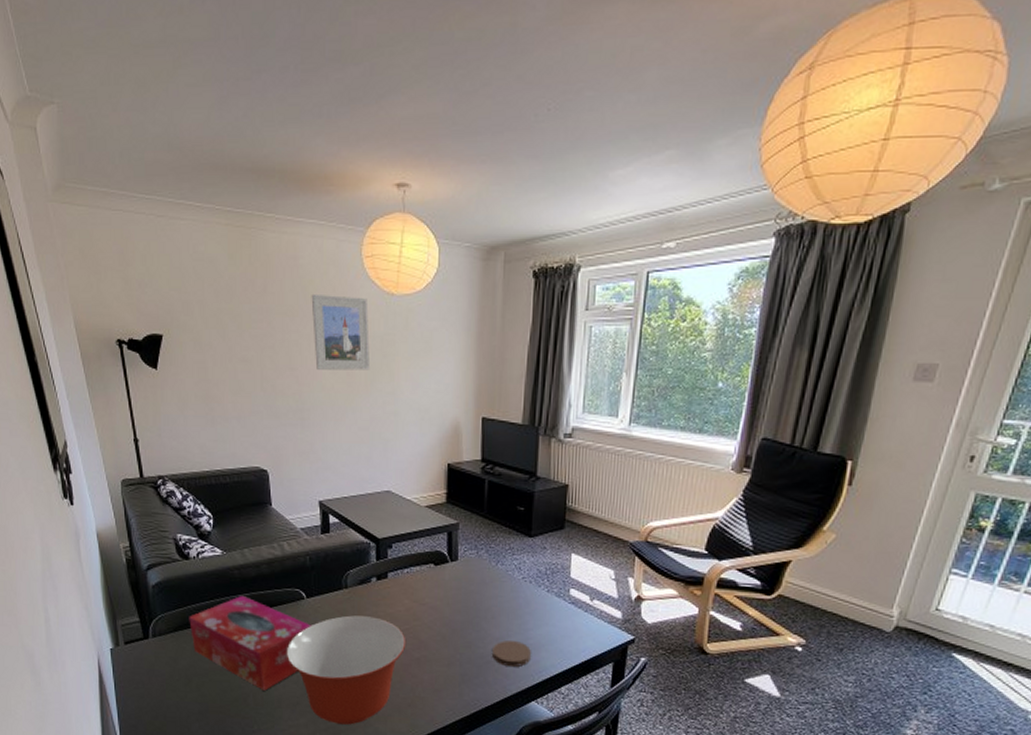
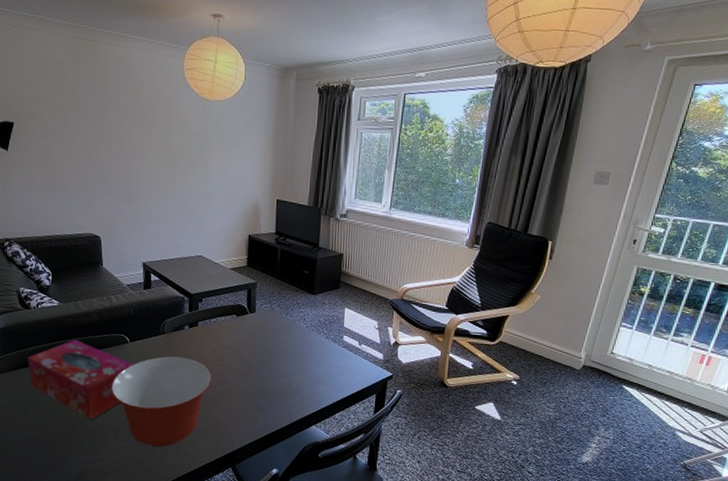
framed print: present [311,293,371,370] -> none [141,96,188,159]
coaster: present [492,640,531,667] -> none [282,377,312,398]

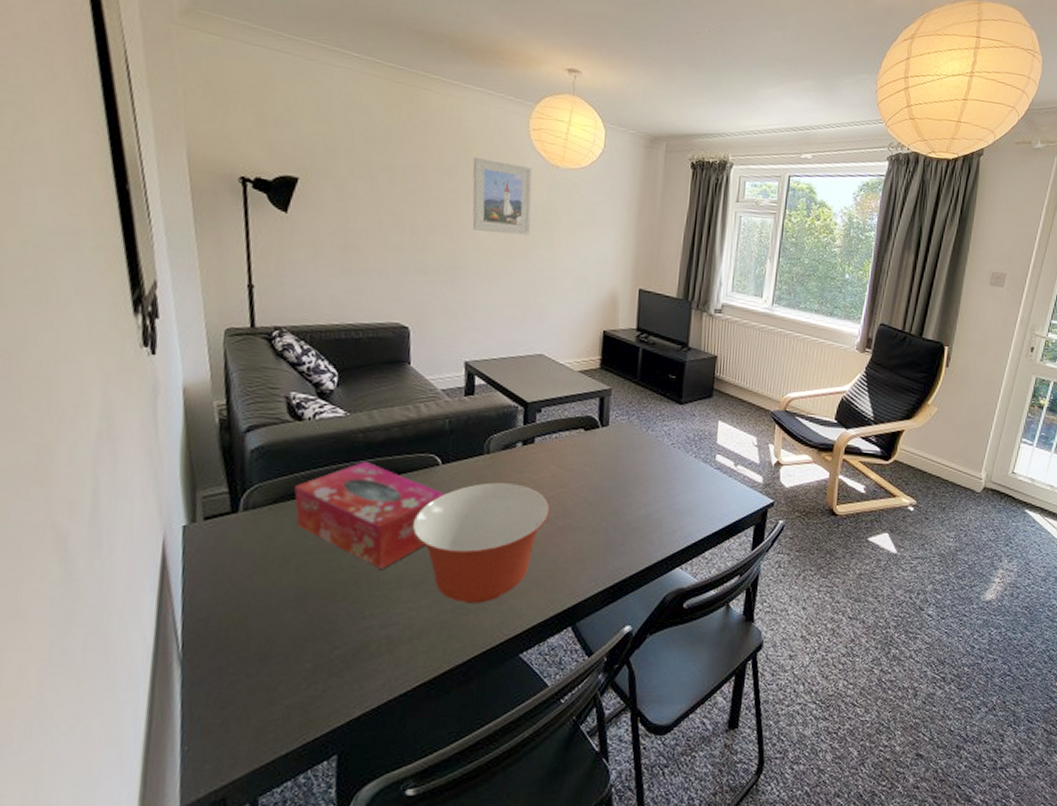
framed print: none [141,96,188,159] -> present [472,156,532,236]

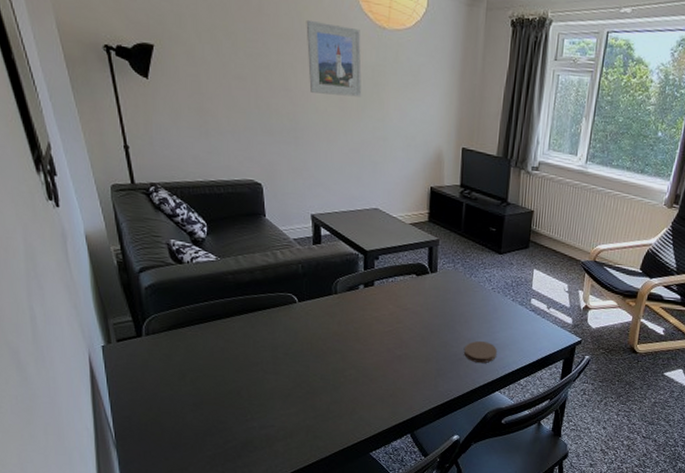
tissue box: present [294,461,445,569] -> none [183,298,303,384]
mixing bowl: present [412,482,551,603] -> none [278,318,390,413]
coaster: none [639,506,677,533] -> present [464,341,497,363]

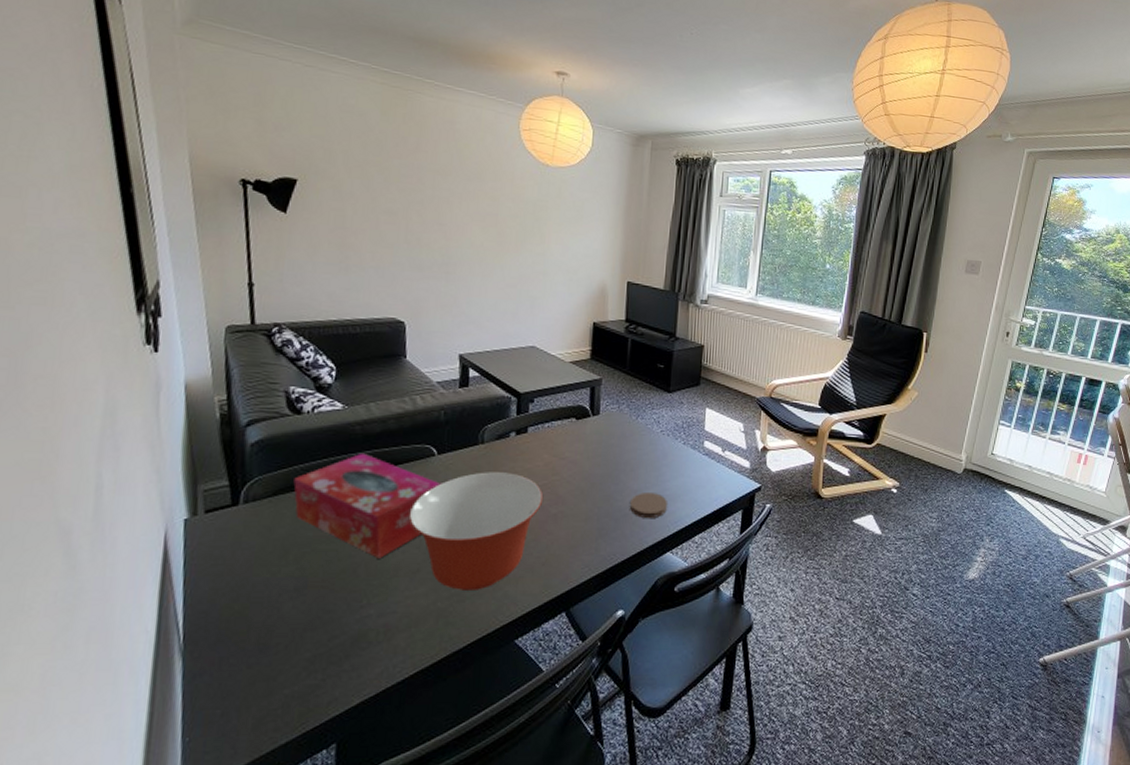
tissue box: none [183,298,303,384] -> present [293,452,441,558]
mixing bowl: none [278,318,390,413] -> present [408,472,544,590]
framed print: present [306,19,362,97] -> none [465,156,523,232]

